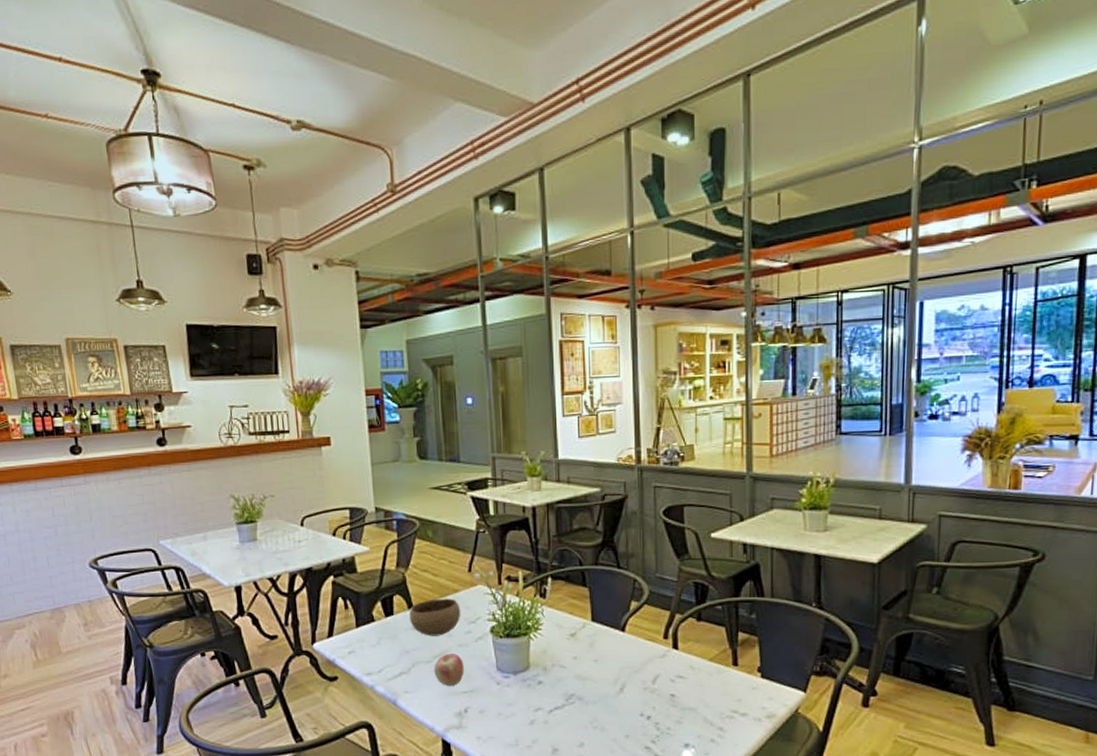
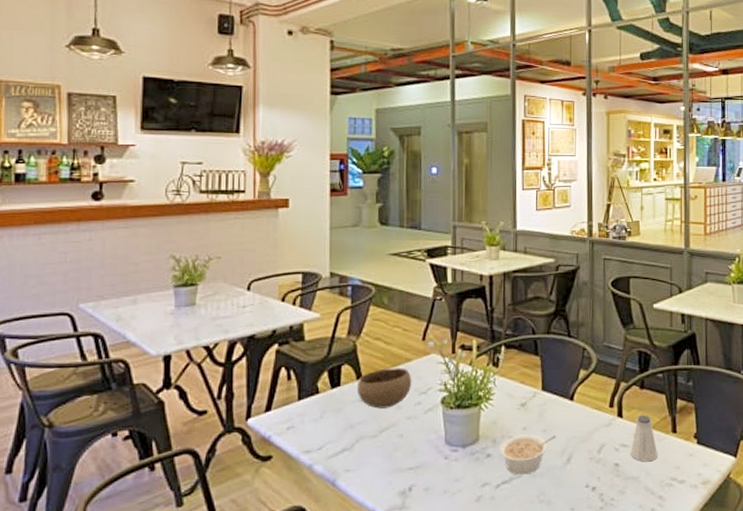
apple: present [434,653,464,686] -> none [379,426,411,462]
legume: none [551,663,609,702] -> present [499,434,557,475]
saltshaker: none [687,647,717,694] -> present [630,414,658,462]

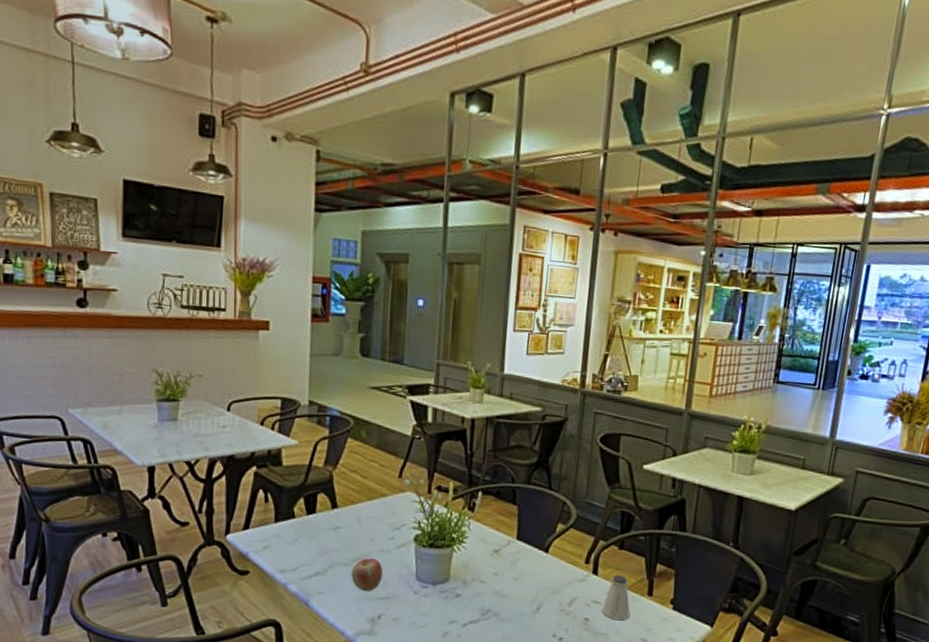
bowl: present [358,368,412,409] -> none [332,501,387,540]
apple: none [379,426,411,462] -> present [351,557,383,591]
legume: present [499,434,557,475] -> none [469,579,528,618]

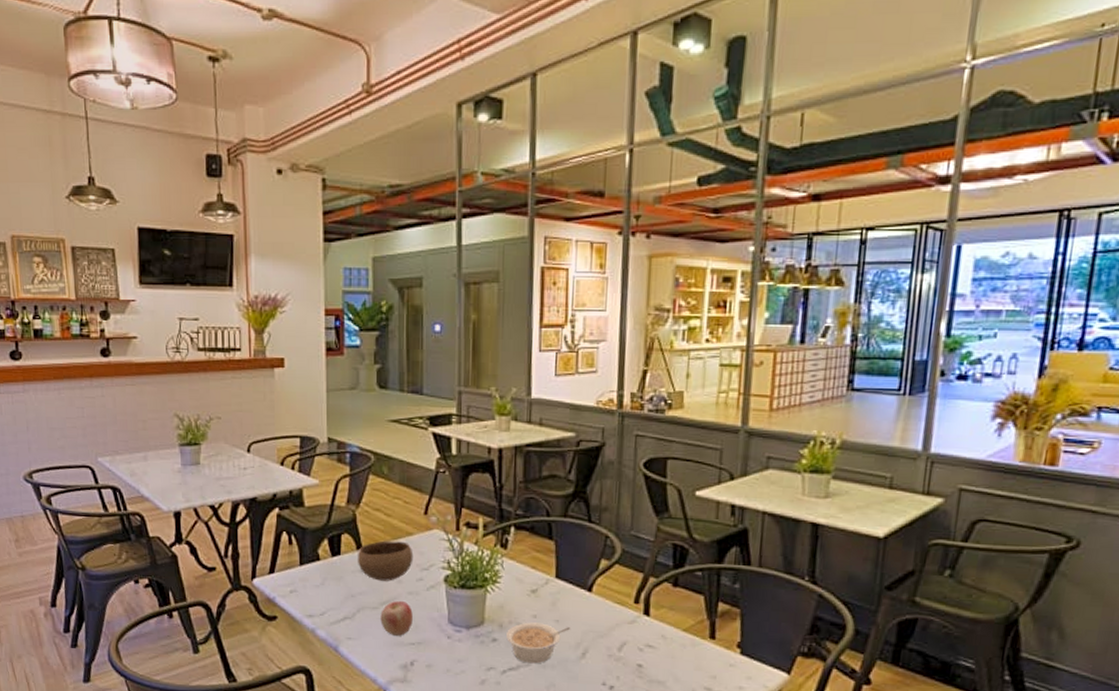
bowl: none [332,501,387,540] -> present [358,540,414,581]
legume: none [469,579,528,618] -> present [506,622,571,664]
saltshaker: present [602,574,631,621] -> none [657,615,690,667]

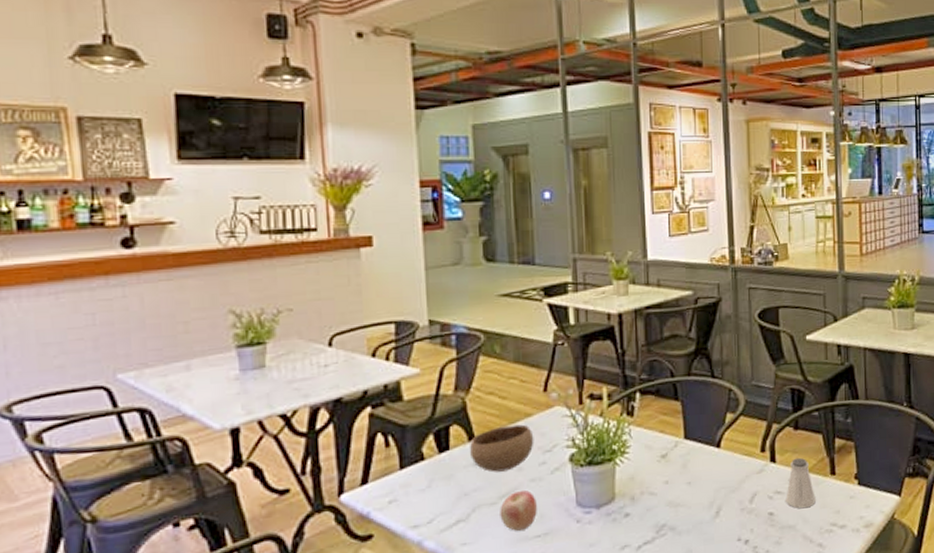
legume: present [506,622,571,664] -> none [639,487,703,534]
saltshaker: none [657,615,690,667] -> present [786,457,816,509]

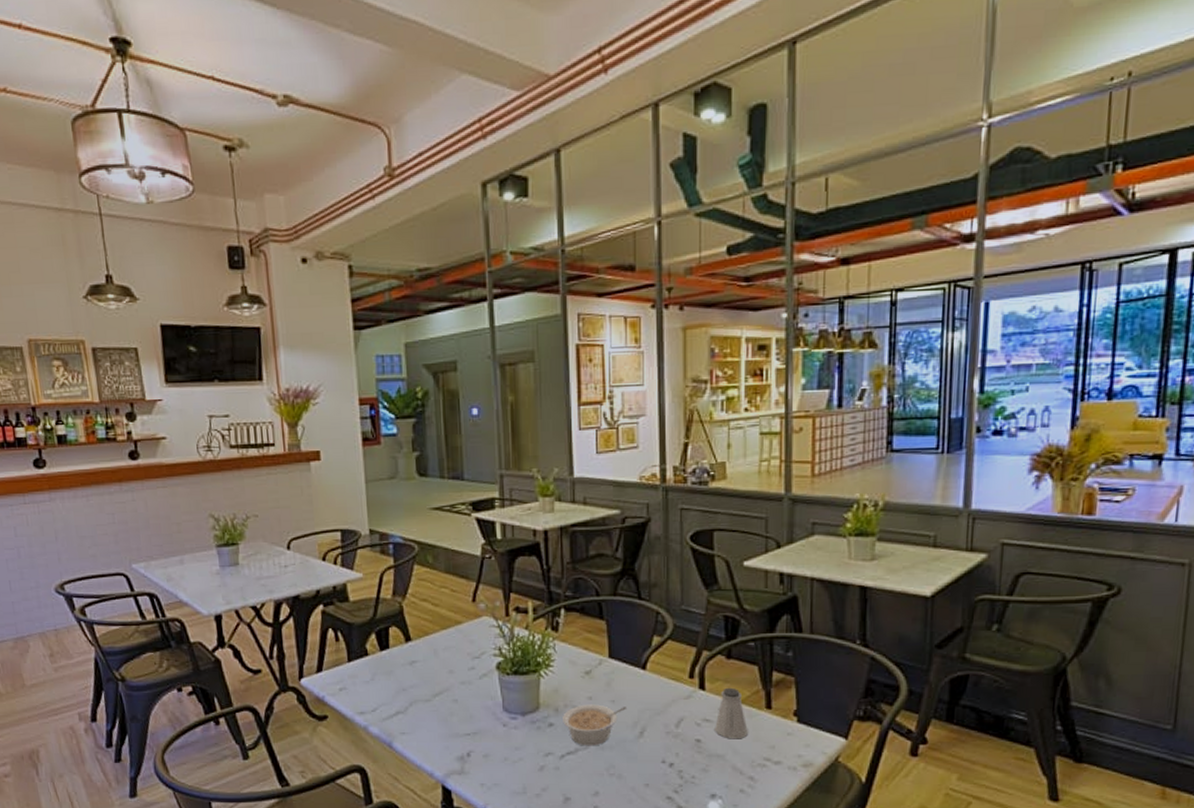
bowl: present [470,424,534,472] -> none [407,631,464,672]
apple: present [500,489,537,531] -> none [433,691,467,727]
legume: none [639,487,703,534] -> present [563,704,628,746]

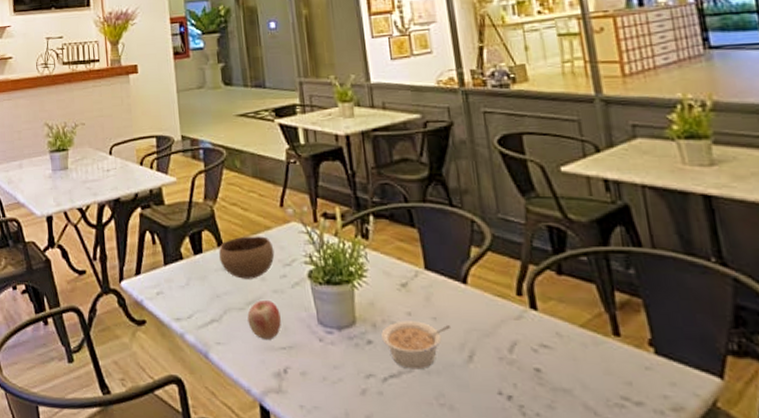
bowl: none [407,631,464,672] -> present [219,236,275,279]
apple: none [433,691,467,727] -> present [247,299,281,340]
saltshaker: present [715,687,748,739] -> none [555,308,596,371]

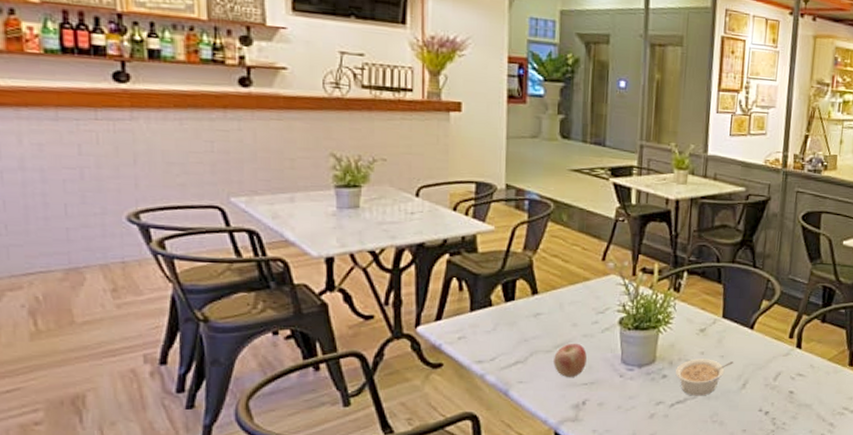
bowl: present [219,236,275,279] -> none [533,286,590,325]

